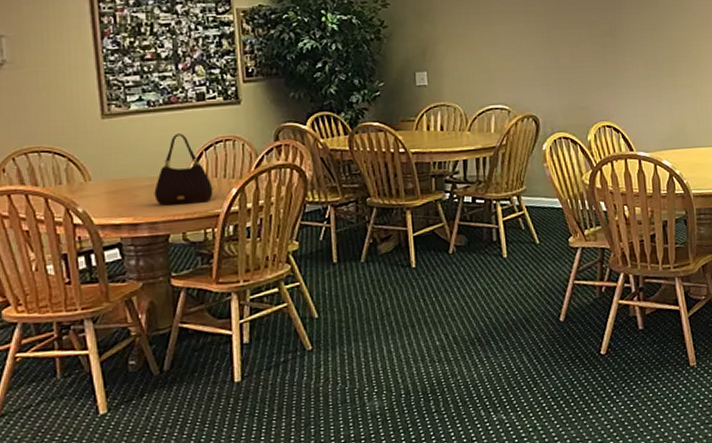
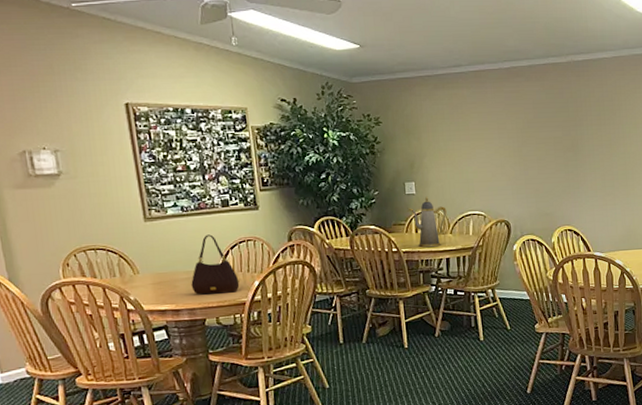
coffee pot: none [417,88,465,148] -> present [407,196,447,248]

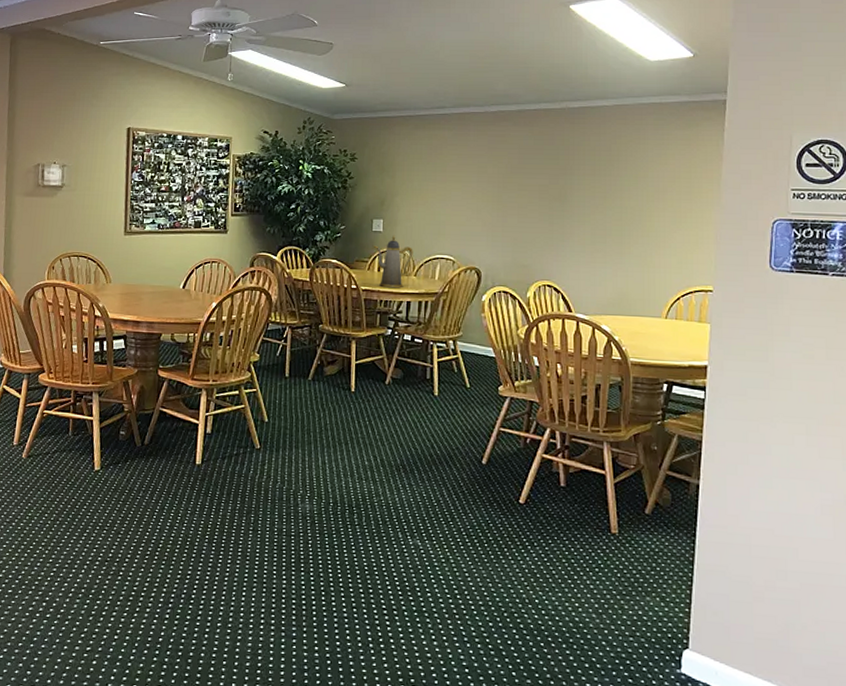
handbag: present [191,234,240,295] -> none [154,252,198,311]

